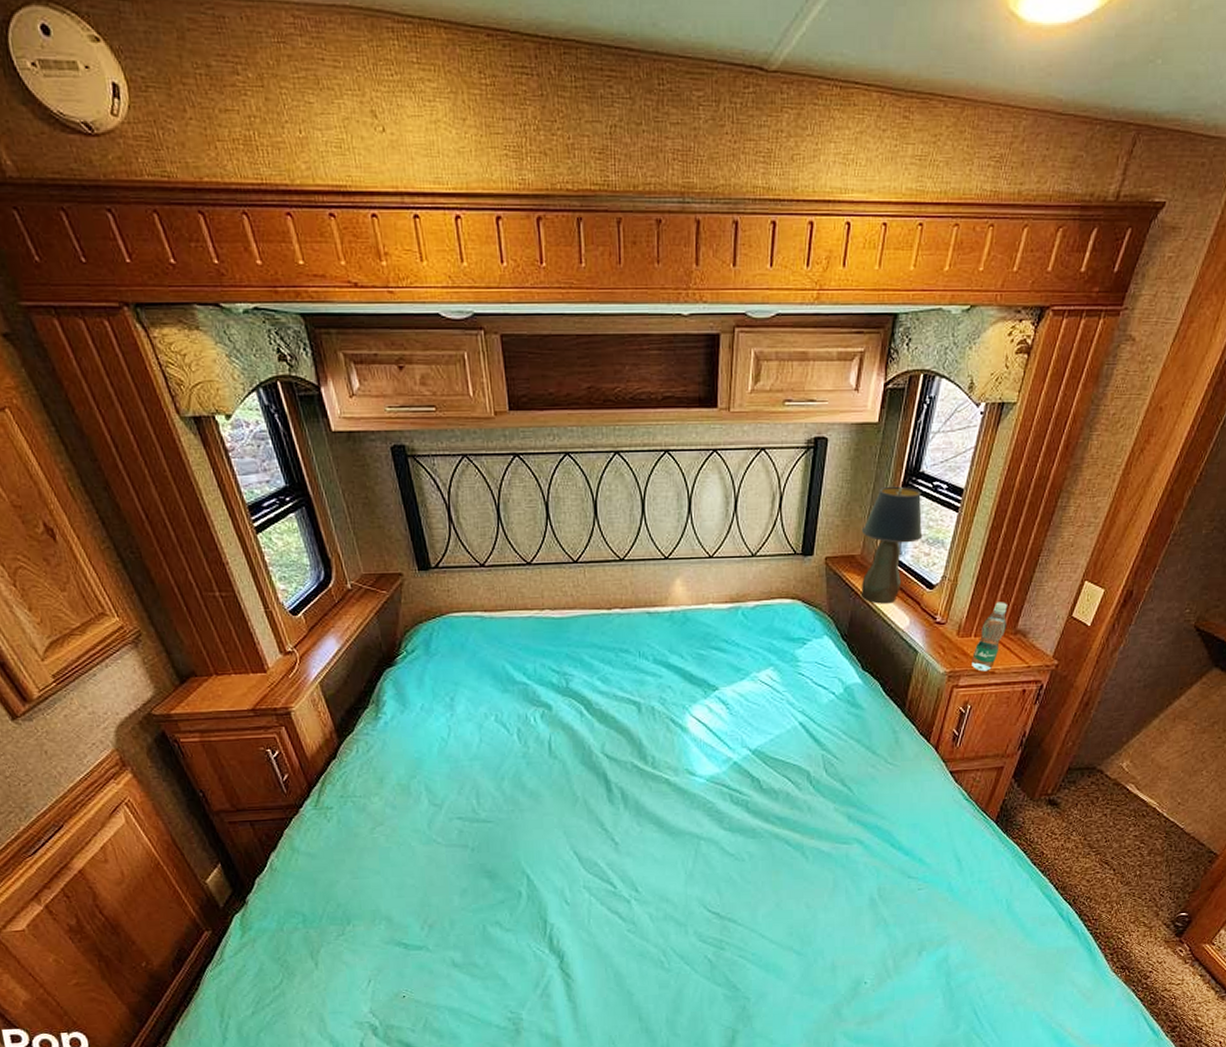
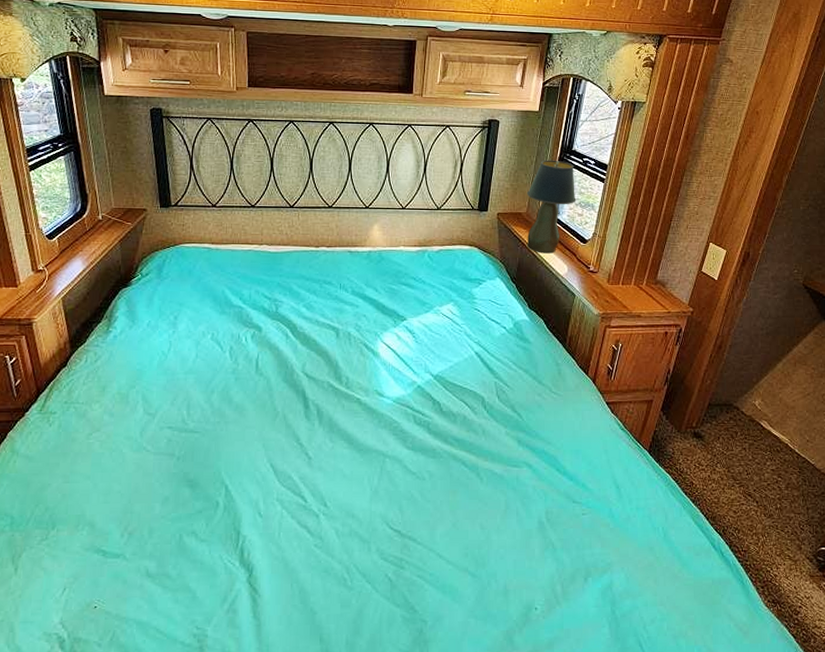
bottle: present [972,602,1008,672] -> none [621,256,649,315]

